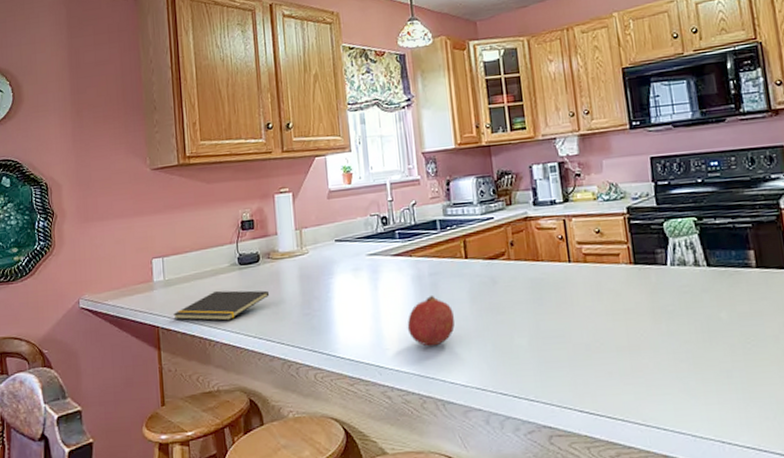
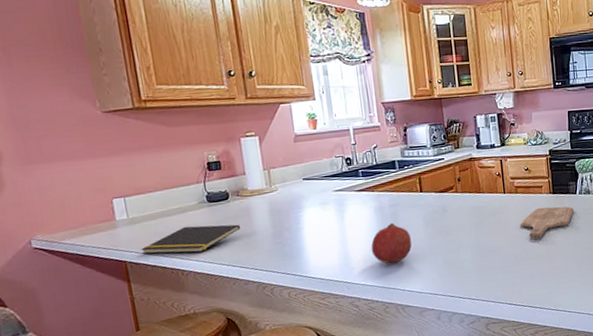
cutting board: none [590,281,666,324] -> present [519,206,575,239]

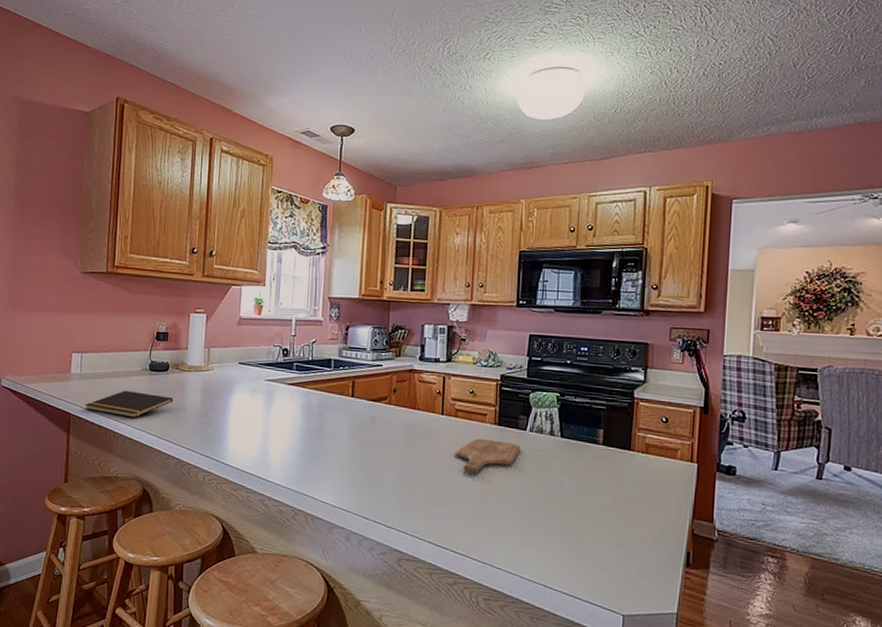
fruit: present [371,222,412,264] -> none [291,423,333,468]

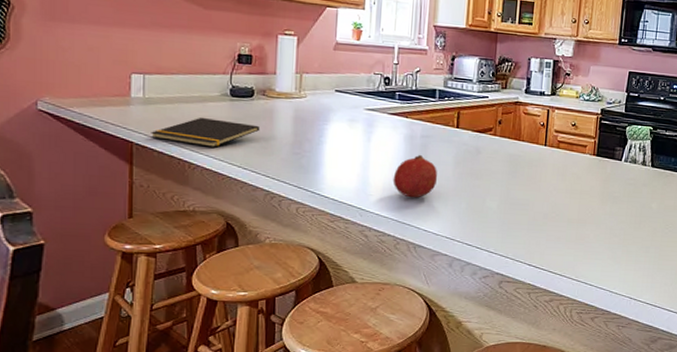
fruit: none [291,423,333,468] -> present [393,154,437,198]
cutting board: present [454,438,521,473] -> none [555,168,616,200]

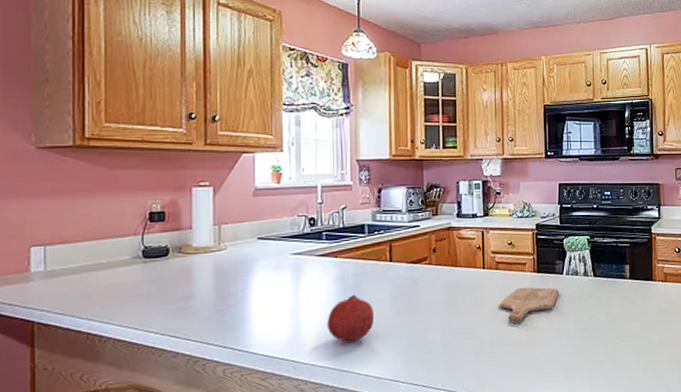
notepad: present [151,117,260,148] -> none [54,284,178,316]
cutting board: none [555,168,616,200] -> present [498,287,560,322]

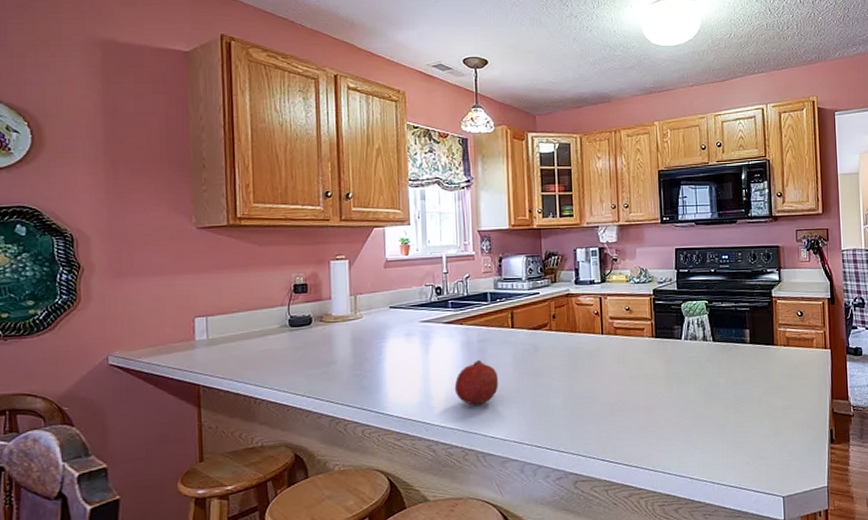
cutting board: present [498,287,560,322] -> none [617,352,679,387]

